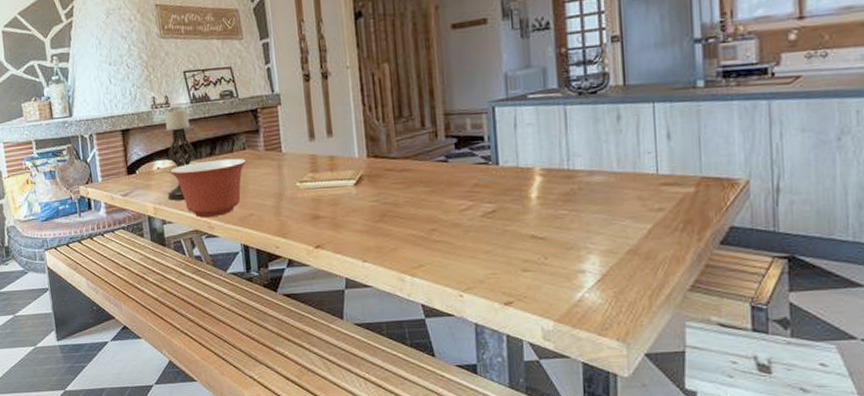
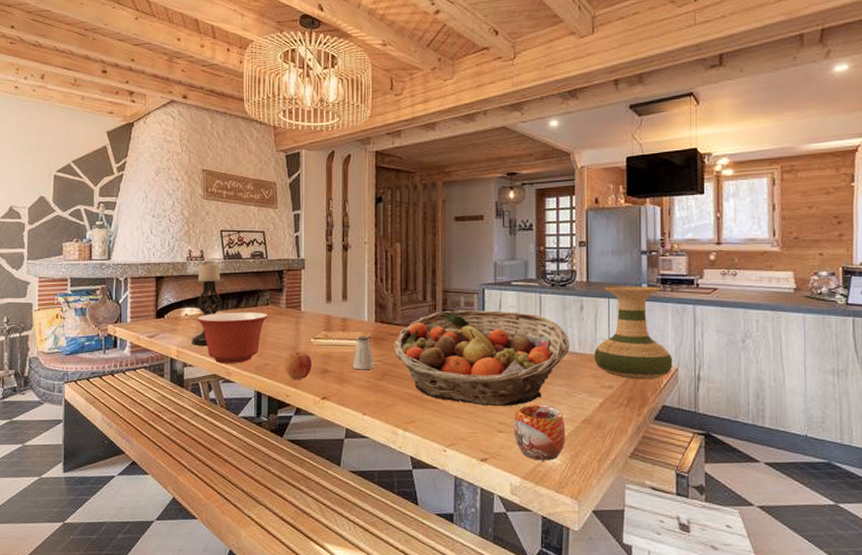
apple: none [270,198,301,228] -> present [285,352,311,379]
saltshaker: none [346,175,371,213] -> present [353,336,374,370]
fruit basket: none [390,130,605,243] -> present [393,310,569,407]
mug: none [541,236,607,301] -> present [513,404,566,461]
vase: none [637,82,742,198] -> present [594,286,673,380]

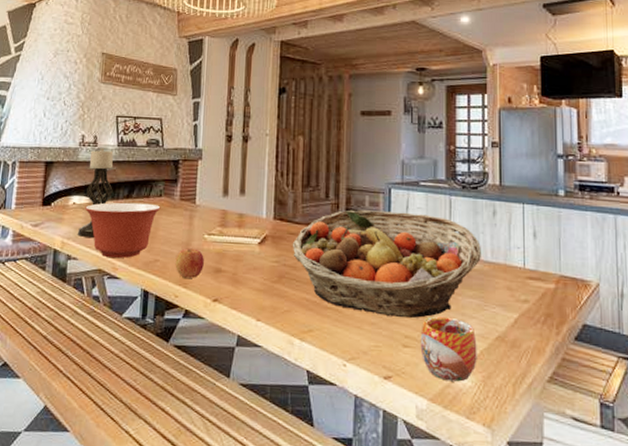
saltshaker: present [353,336,374,370] -> none [248,234,271,271]
vase: present [594,286,673,380] -> none [508,190,594,295]

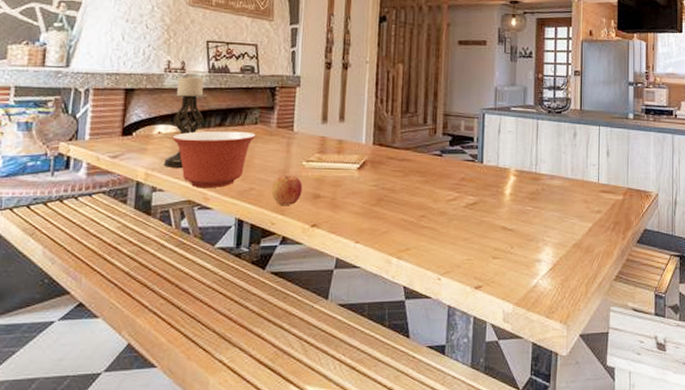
fruit basket: present [292,209,481,319] -> none [390,134,563,233]
mug: present [420,316,477,382] -> none [508,229,557,286]

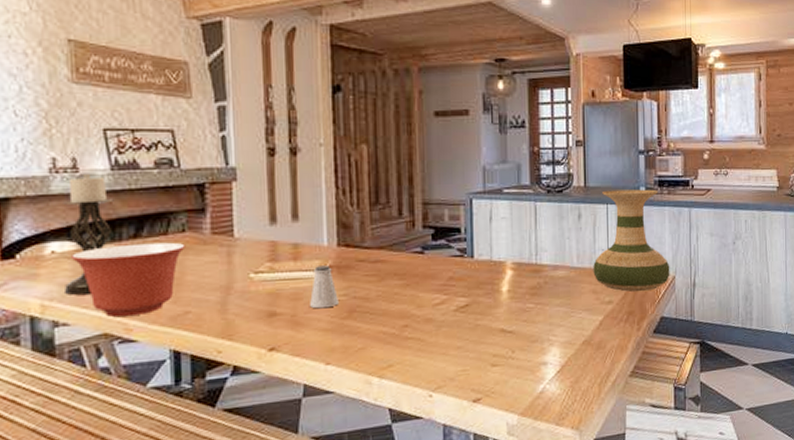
apple: present [271,175,302,205] -> none [213,291,253,329]
saltshaker: none [347,160,370,195] -> present [310,265,338,309]
vase: none [585,114,654,205] -> present [593,189,670,292]

